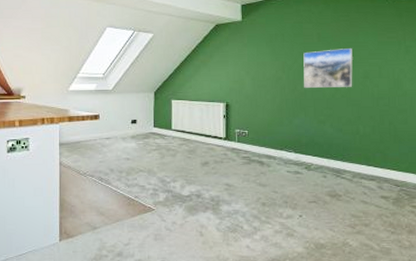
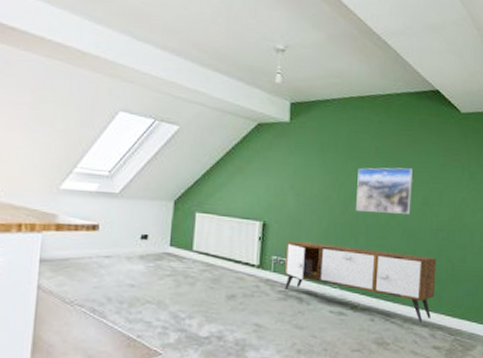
media console: none [246,116,380,177] -> present [284,241,437,323]

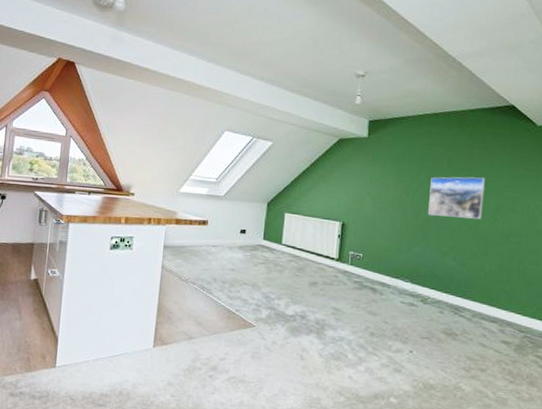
media console: present [284,241,437,323] -> none [360,239,508,318]

